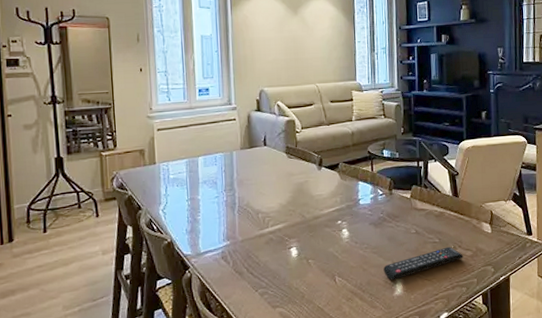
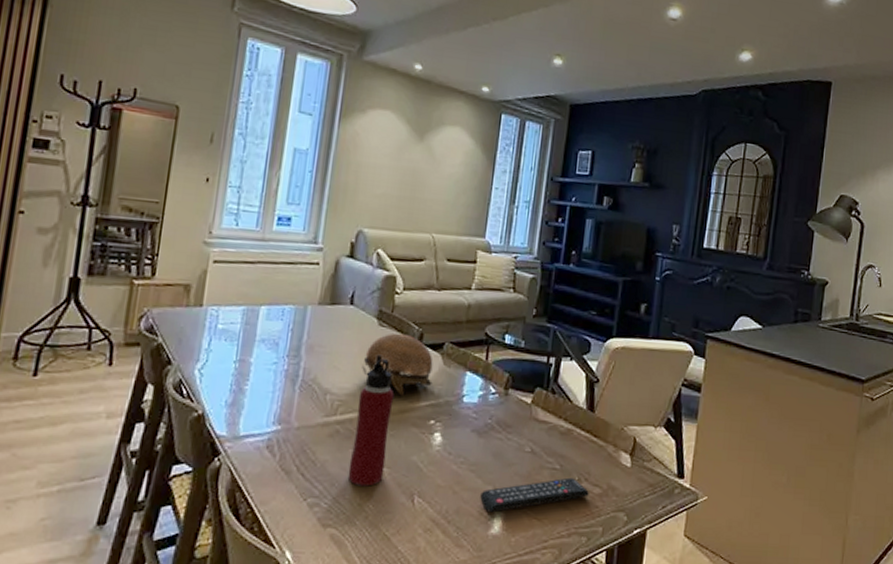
decorative bowl: none [281,161,335,207] -> present [362,332,433,396]
water bottle: none [282,179,311,276] -> present [347,354,395,487]

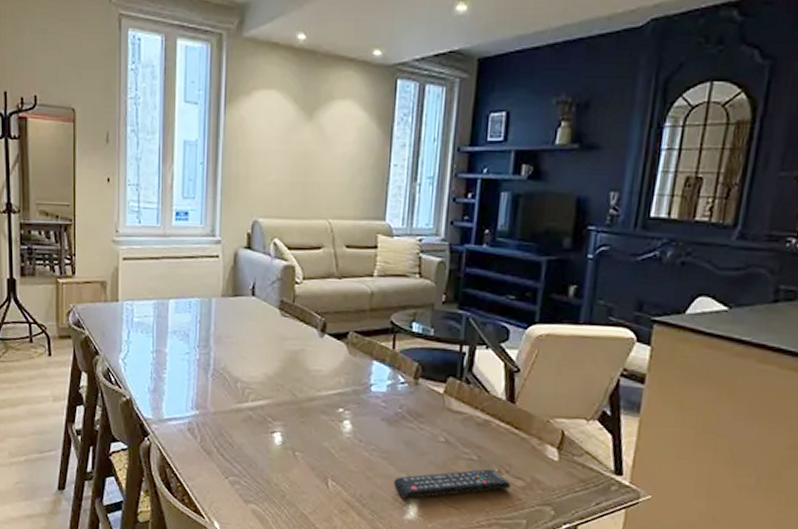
water bottle: present [347,354,395,487] -> none [263,344,302,469]
decorative bowl: present [362,332,433,396] -> none [268,322,339,384]

